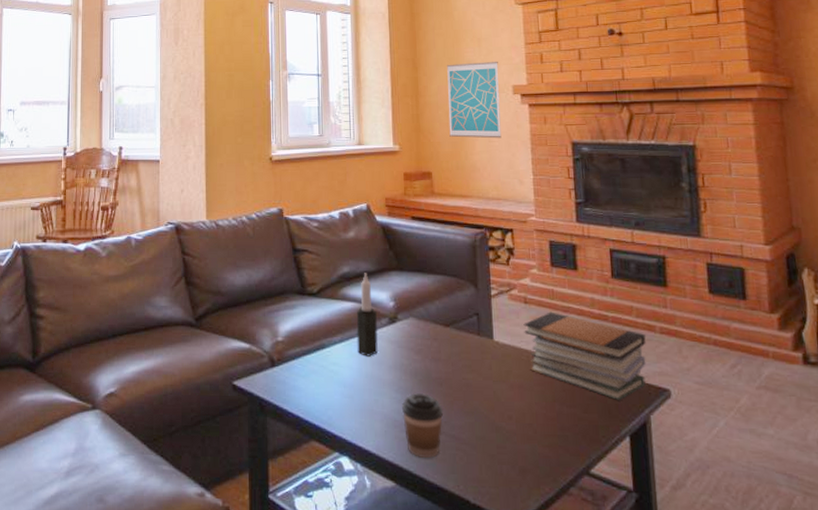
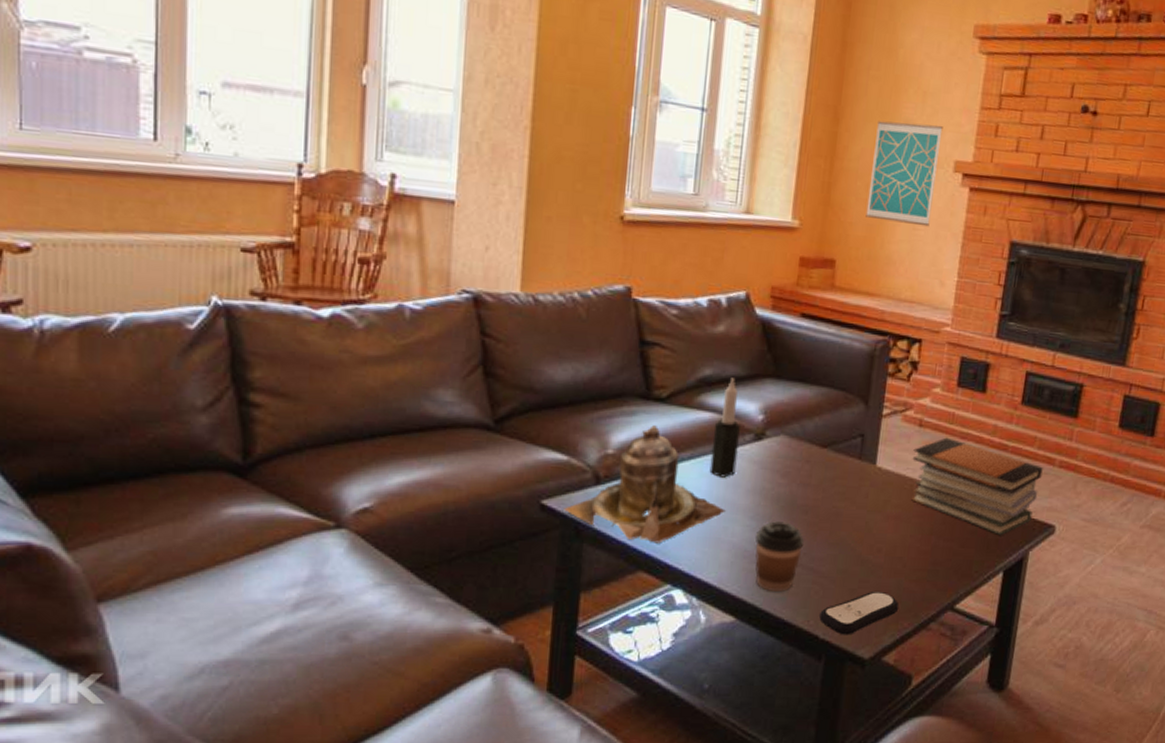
teapot: none [250,316,376,416] -> present [564,425,727,544]
remote control: none [467,456,537,500] -> present [819,591,898,635]

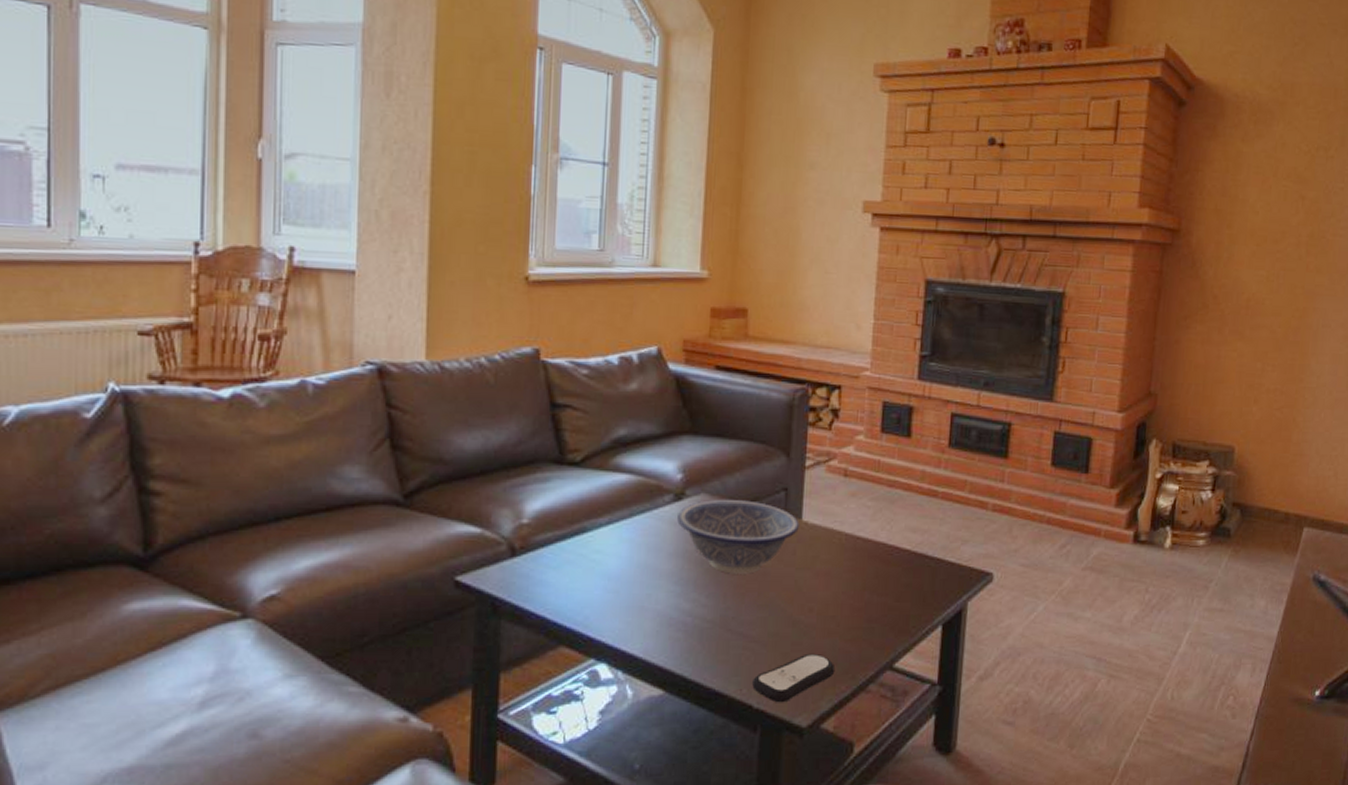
teapot: present [564,425,727,544] -> none [479,491,649,616]
candle: present [709,378,740,478] -> none [629,437,659,542]
coffee cup: present [755,521,804,592] -> none [680,585,731,660]
decorative bowl: none [756,441,873,513] -> present [677,499,799,574]
wall art: present [866,120,943,227] -> none [776,165,849,270]
book stack: present [911,437,1043,536] -> none [839,486,976,588]

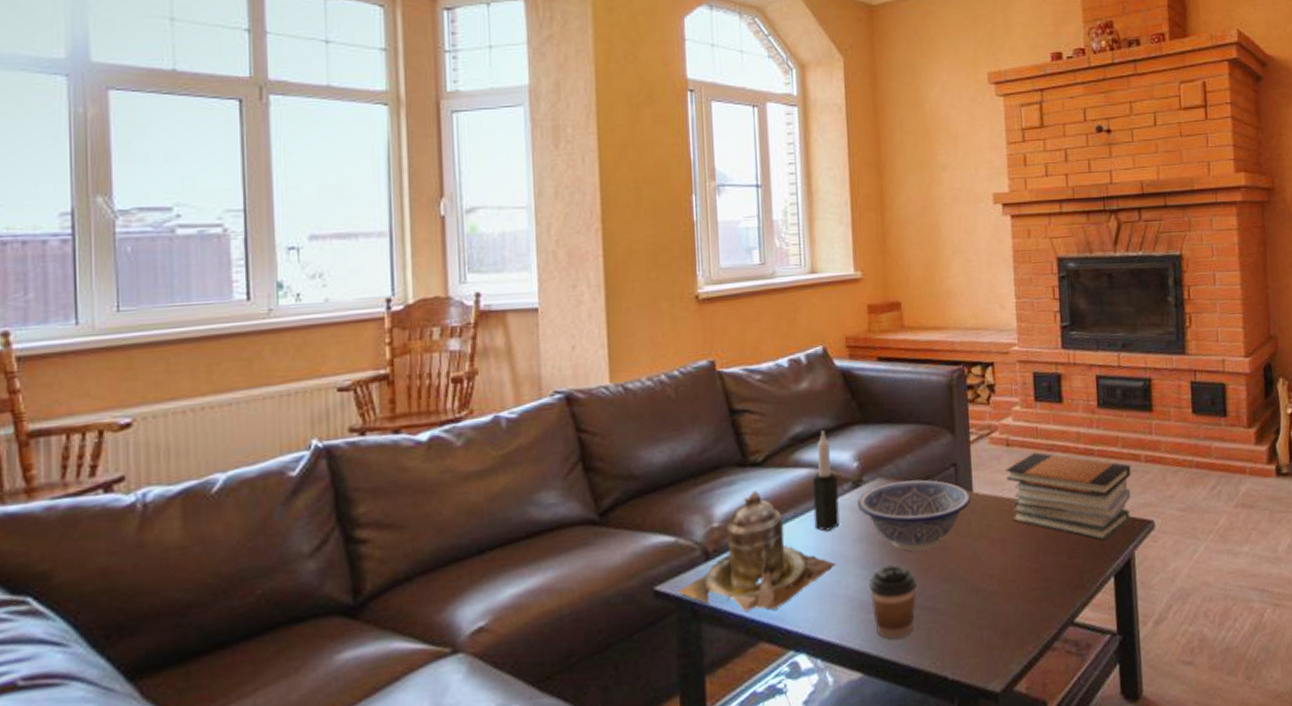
teapot: none [479,491,649,616] -> present [678,491,837,611]
candle: none [629,437,659,542] -> present [812,430,840,531]
coffee cup: none [680,585,731,660] -> present [868,564,917,640]
remote control: present [752,653,834,703] -> none [945,618,1020,672]
book stack: none [839,486,976,588] -> present [1005,452,1131,541]

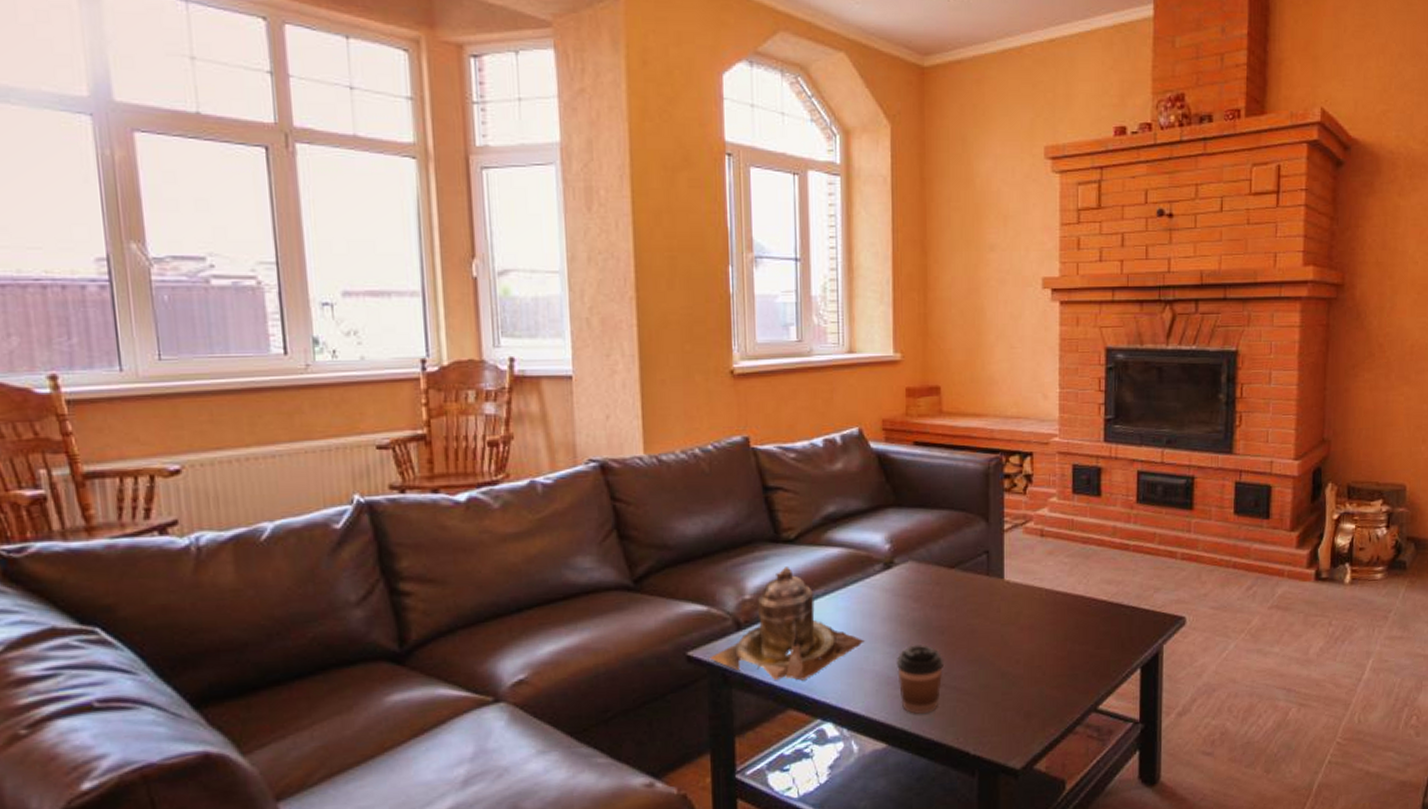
candle: present [812,430,840,531] -> none [843,512,870,609]
decorative bowl: present [857,479,971,552] -> none [888,564,1002,634]
book stack: present [1005,452,1131,541] -> none [1038,544,1166,634]

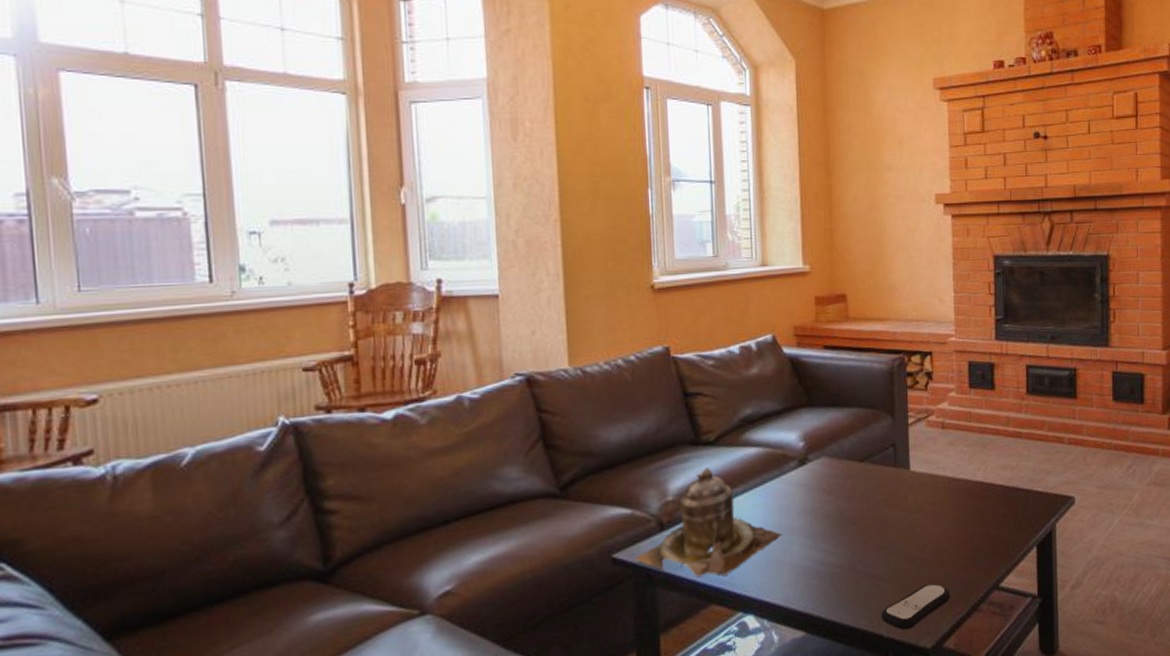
coffee cup: present [896,644,943,714] -> none [812,535,856,602]
remote control: none [968,701,1043,749] -> present [881,583,950,630]

